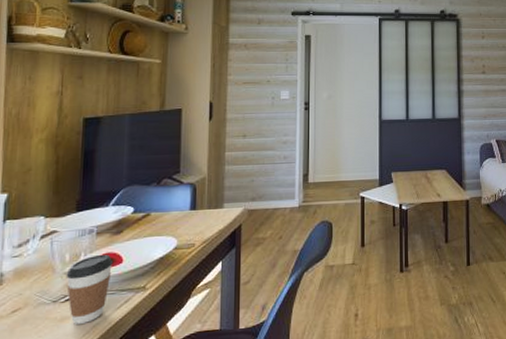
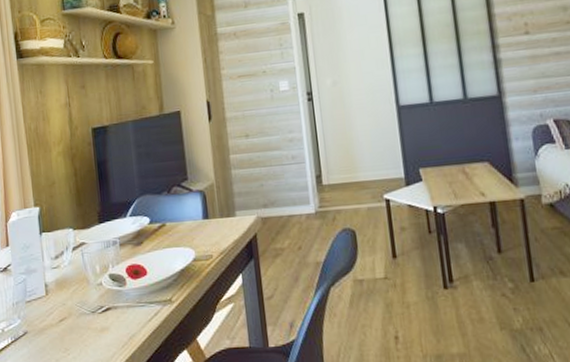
coffee cup: present [66,254,114,324] -> none [99,265,139,335]

